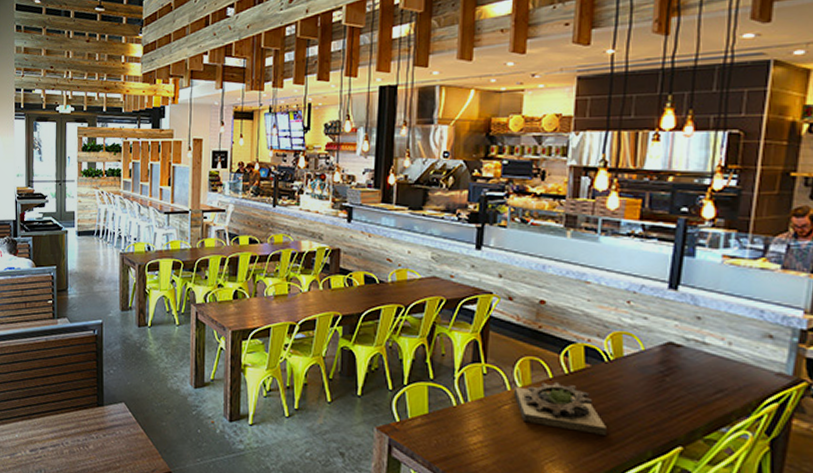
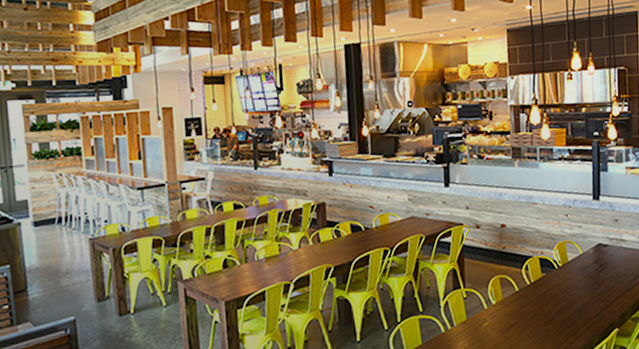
succulent planter: present [513,382,607,435] -> none [489,294,564,334]

